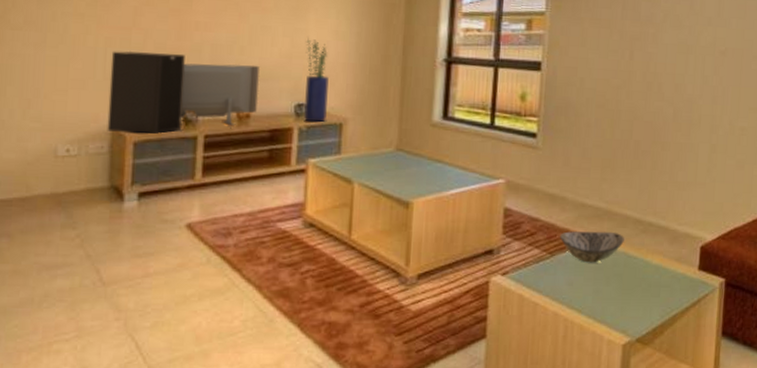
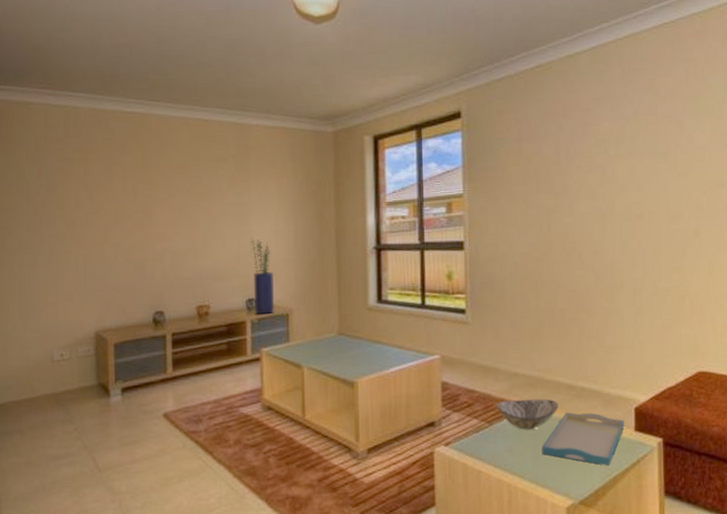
speaker: present [107,50,185,135] -> none [90,262,153,336]
television: present [180,63,259,127] -> none [149,267,214,324]
tray: none [602,247,689,304] -> present [542,412,624,466]

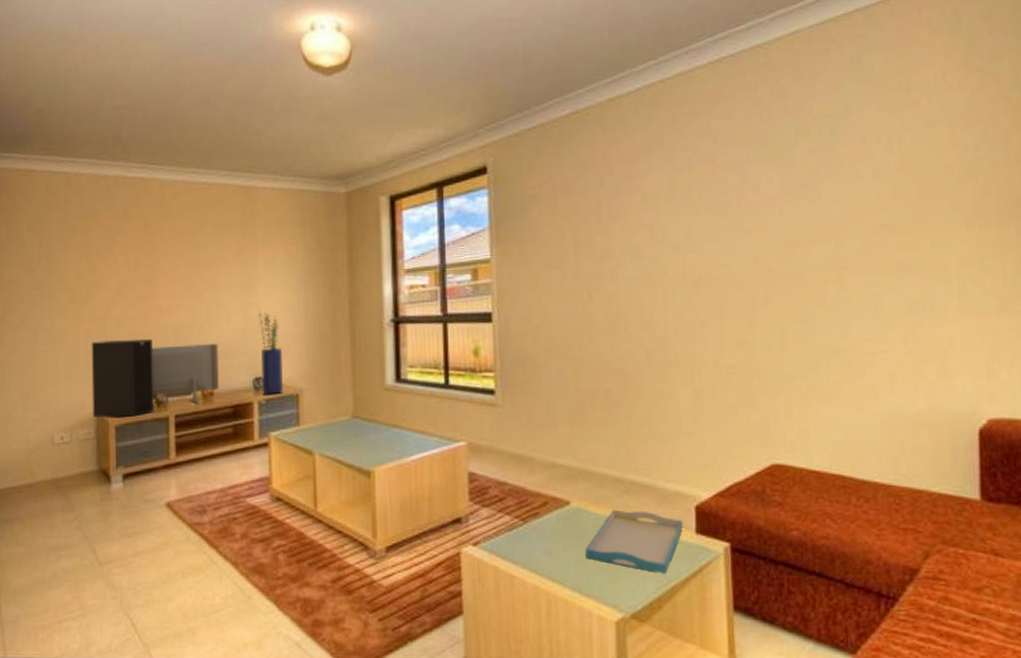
speaker: none [90,262,153,336] -> present [91,338,155,418]
television: none [149,267,214,324] -> present [151,343,219,405]
decorative bowl: present [495,398,559,430] -> none [530,493,604,529]

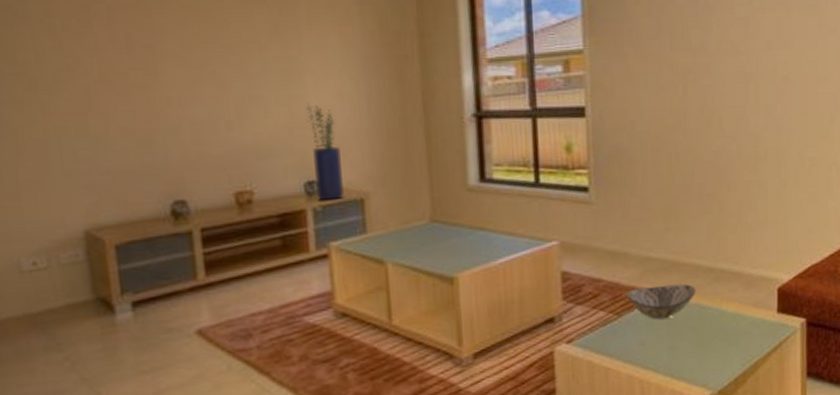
speaker: present [91,338,155,418] -> none [67,137,172,236]
television: present [151,343,219,405] -> none [160,142,259,215]
decorative bowl: none [530,493,604,529] -> present [625,283,696,319]
tray: present [585,509,683,574] -> none [677,296,766,352]

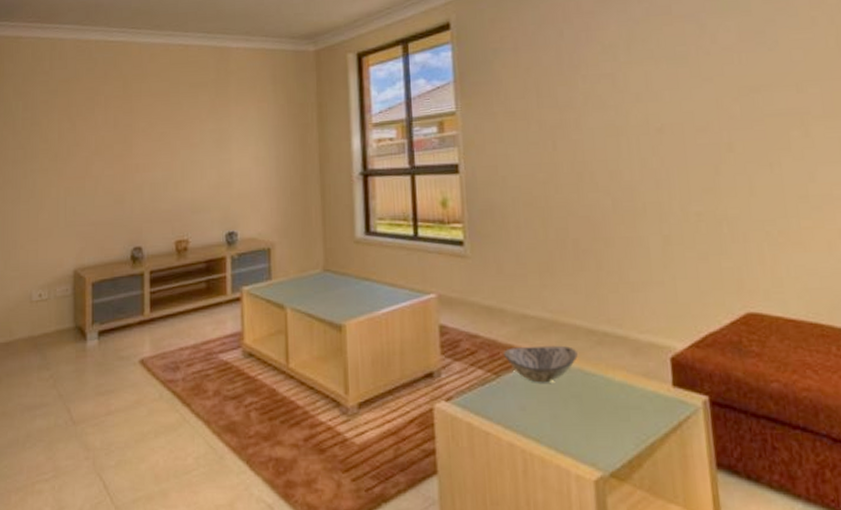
vase: present [306,104,344,201] -> none [231,167,255,250]

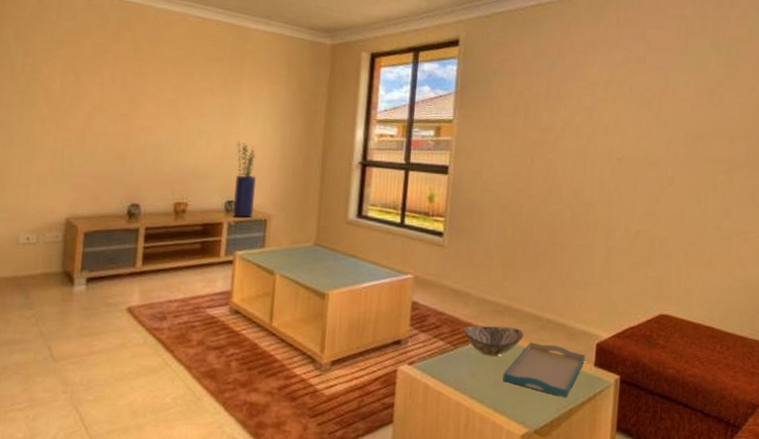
vase: none [231,167,255,250] -> present [233,141,256,218]
tray: none [560,362,660,429] -> present [503,342,585,398]

